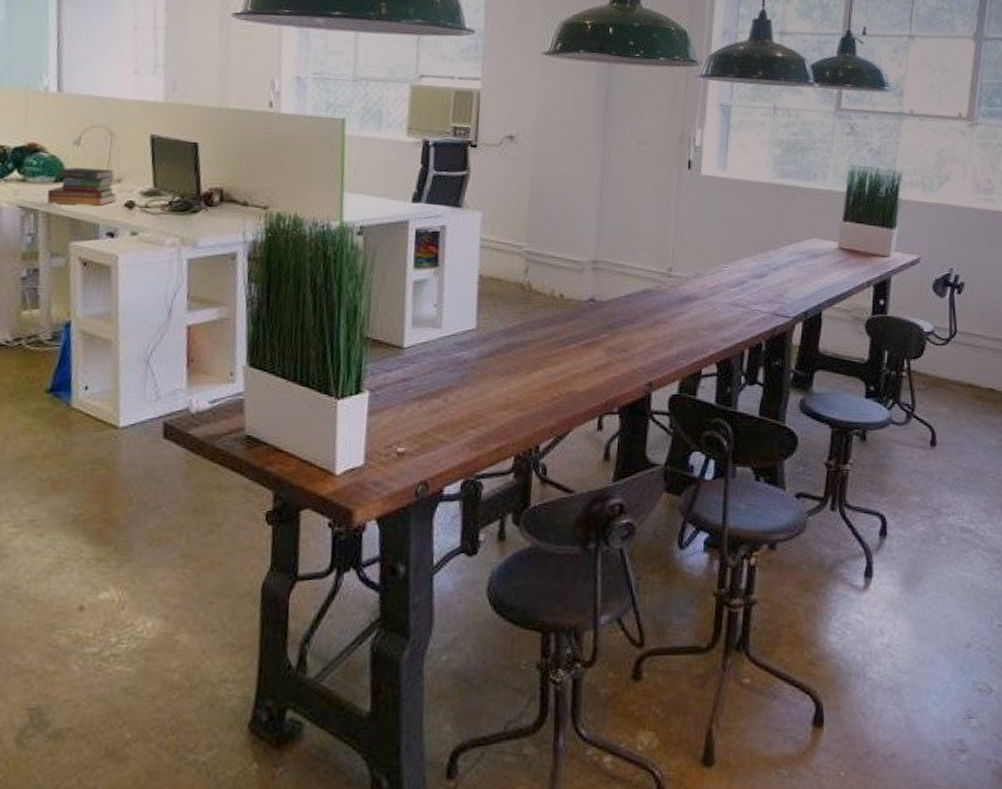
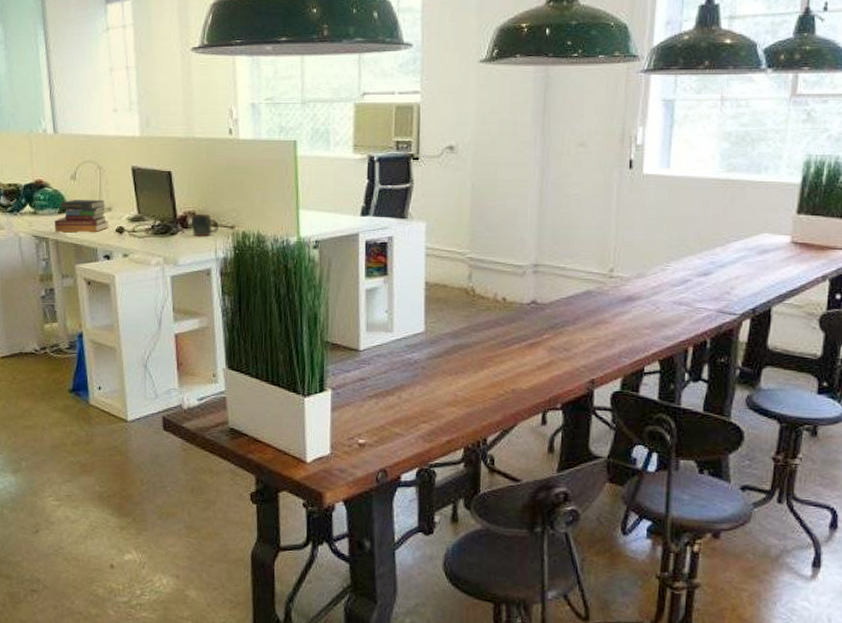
mug: none [217,191,250,217] -> present [191,214,219,237]

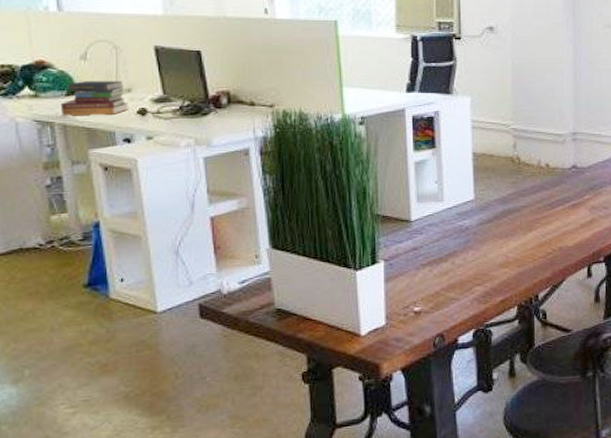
mug: present [191,214,219,237] -> none [225,93,256,117]

